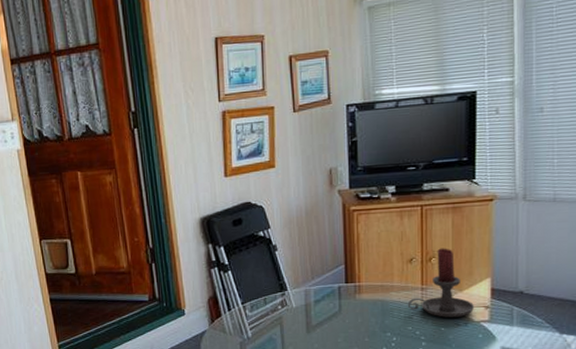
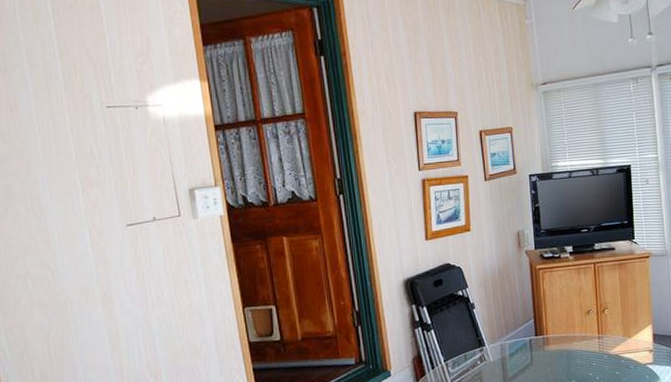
candle holder: present [407,248,474,318] -> none [588,300,641,363]

